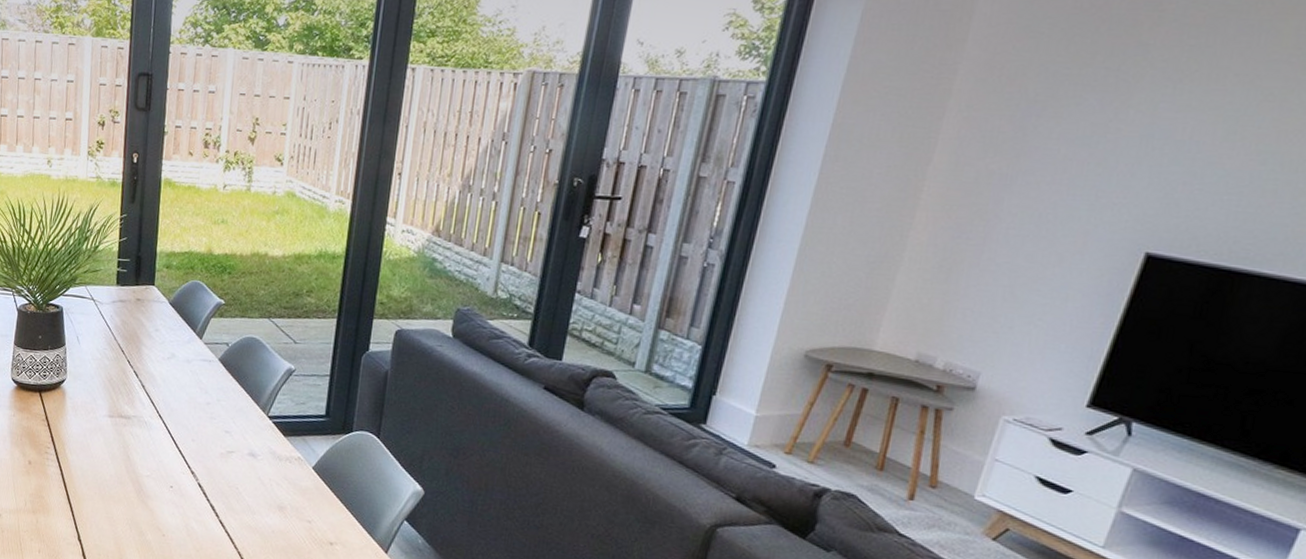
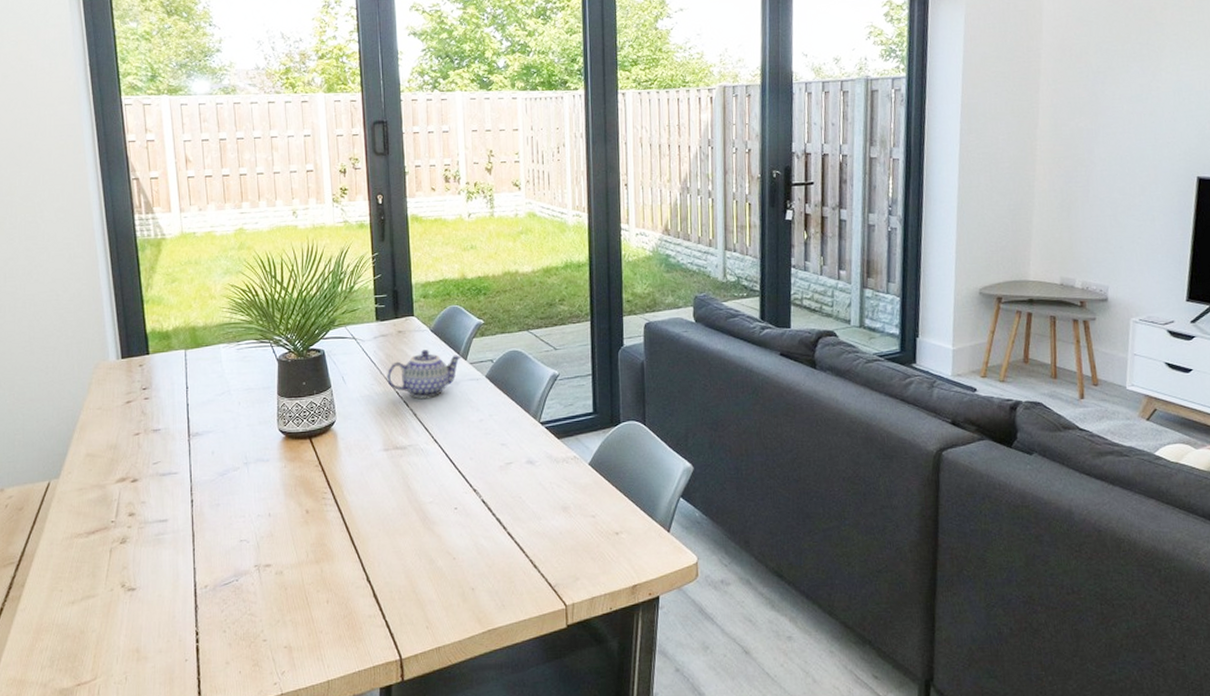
teapot: none [120,322,198,372] -> present [387,350,462,398]

